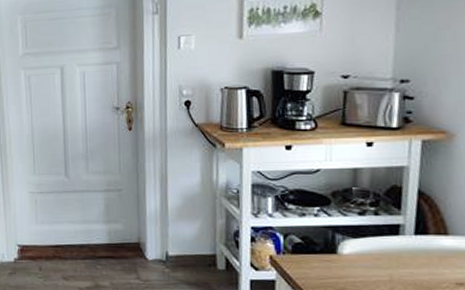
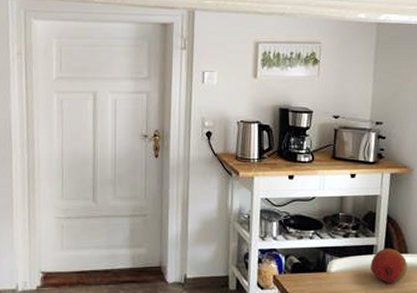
fruit: none [396,228,448,270] -> present [370,248,407,283]

